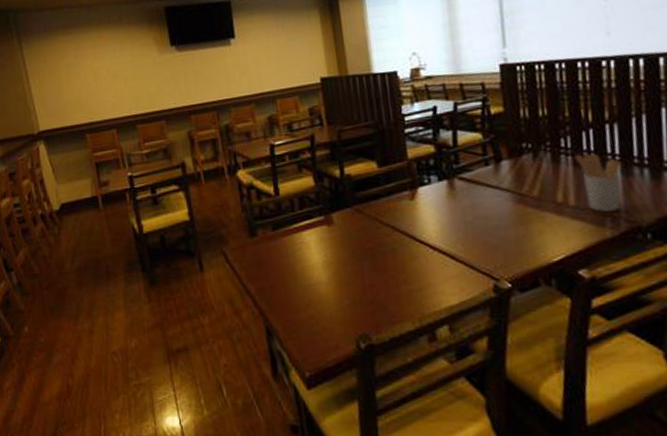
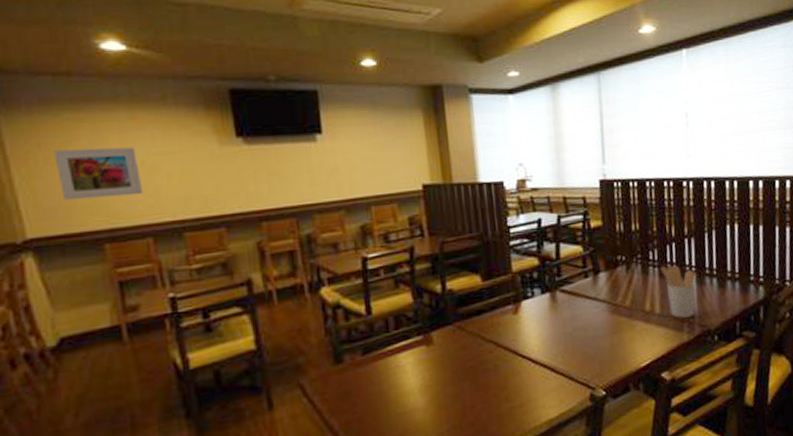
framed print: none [53,59,109,102] -> present [53,147,144,201]

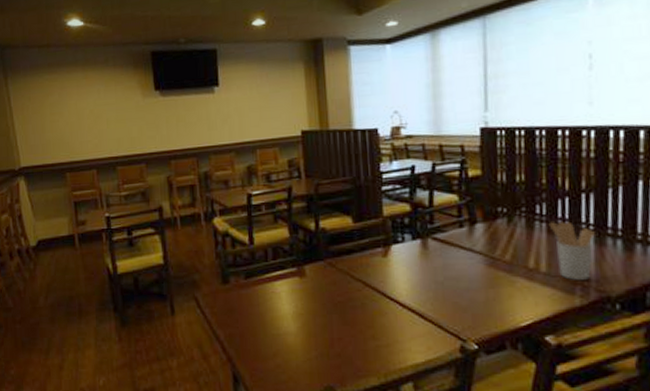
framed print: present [53,147,144,201] -> none [38,99,91,140]

